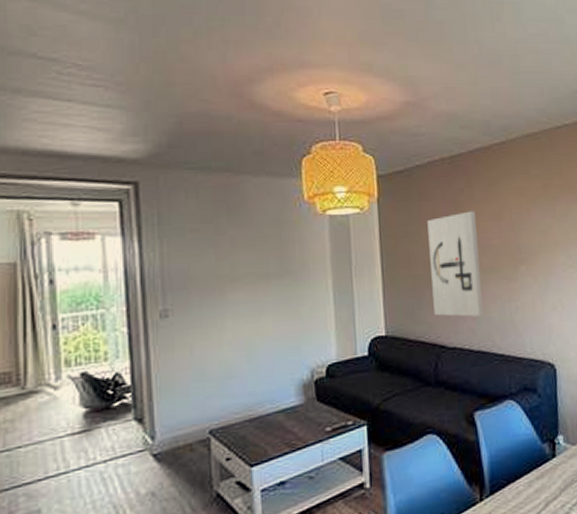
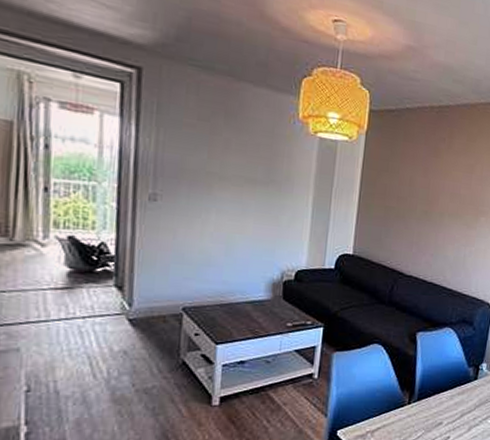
wall art: present [427,211,484,317] -> none [399,159,451,253]

